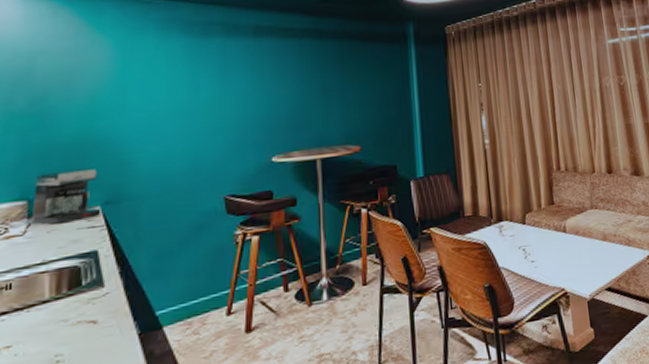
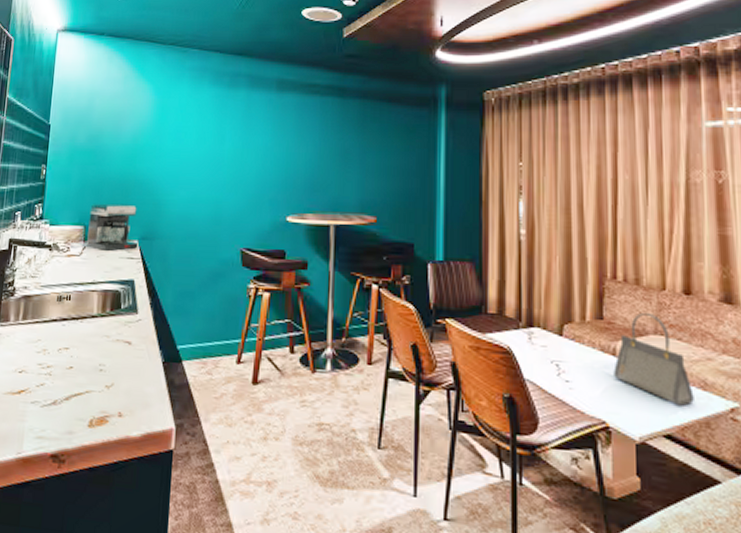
handbag: none [565,192,623,263] -> present [613,312,694,406]

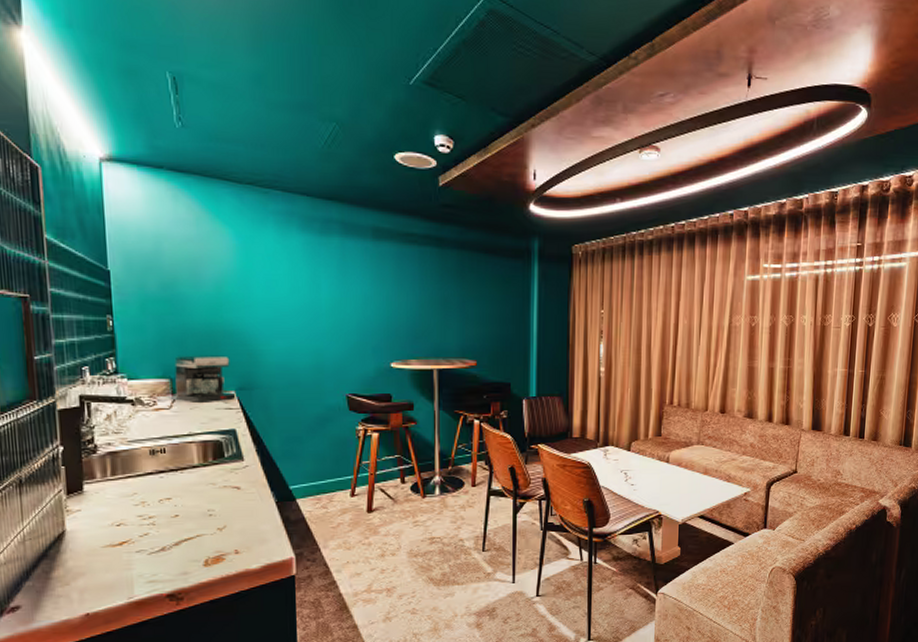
handbag: present [613,312,694,406] -> none [666,428,721,494]

